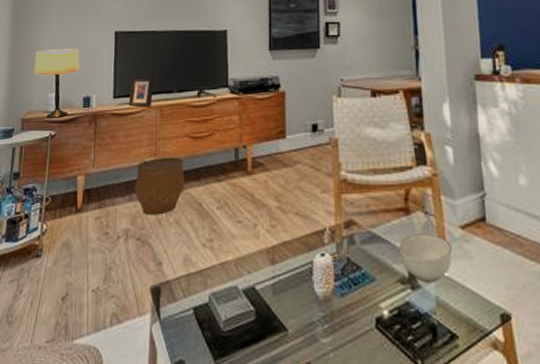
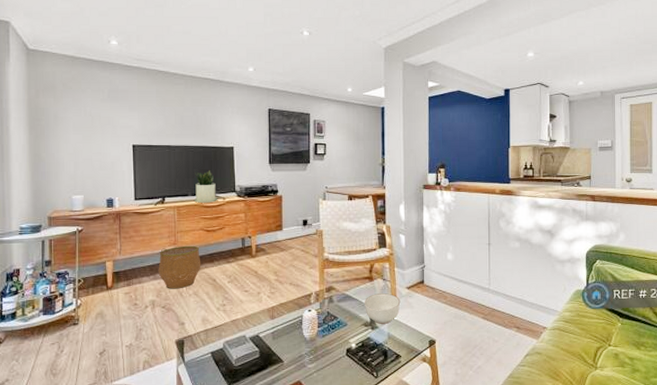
table lamp: present [35,49,79,120] -> none [56,158,101,217]
picture frame: present [128,77,155,107] -> none [149,183,171,207]
planter: none [179,60,208,103] -> present [193,170,218,204]

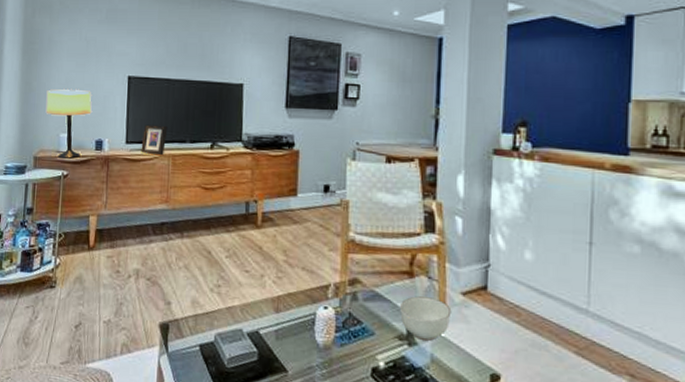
table lamp: none [56,158,101,217] -> present [46,89,92,160]
picture frame: none [149,183,171,207] -> present [141,124,168,155]
basket: present [158,245,201,289] -> none [145,205,196,259]
planter: present [193,170,218,204] -> none [191,112,221,154]

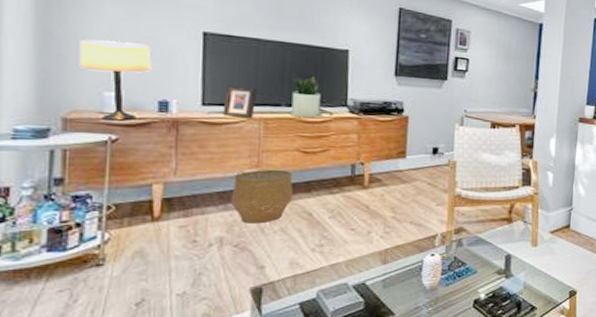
basket: none [145,205,196,259] -> present [231,169,294,224]
planter: none [191,112,221,154] -> present [288,76,323,119]
bowl: present [400,296,452,341] -> none [500,238,542,272]

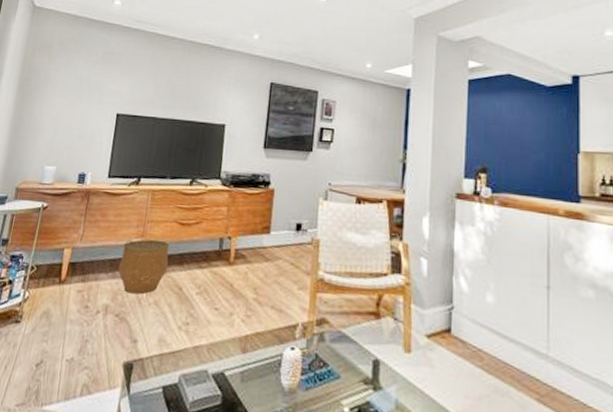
table lamp: present [79,40,151,122] -> none [34,123,80,192]
picture frame: present [223,86,258,118] -> none [122,160,150,189]
planter: present [288,76,323,119] -> none [171,150,200,191]

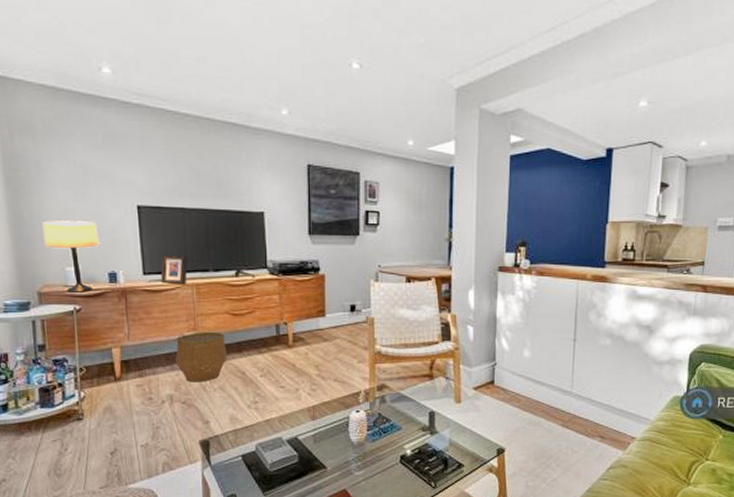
table lamp: none [34,123,80,192] -> present [42,220,100,294]
picture frame: none [122,160,150,189] -> present [160,255,188,284]

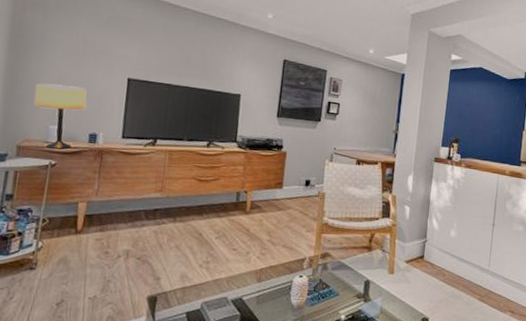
picture frame: present [160,255,188,284] -> none [137,122,166,150]
basket: present [175,331,228,382] -> none [137,193,189,240]

